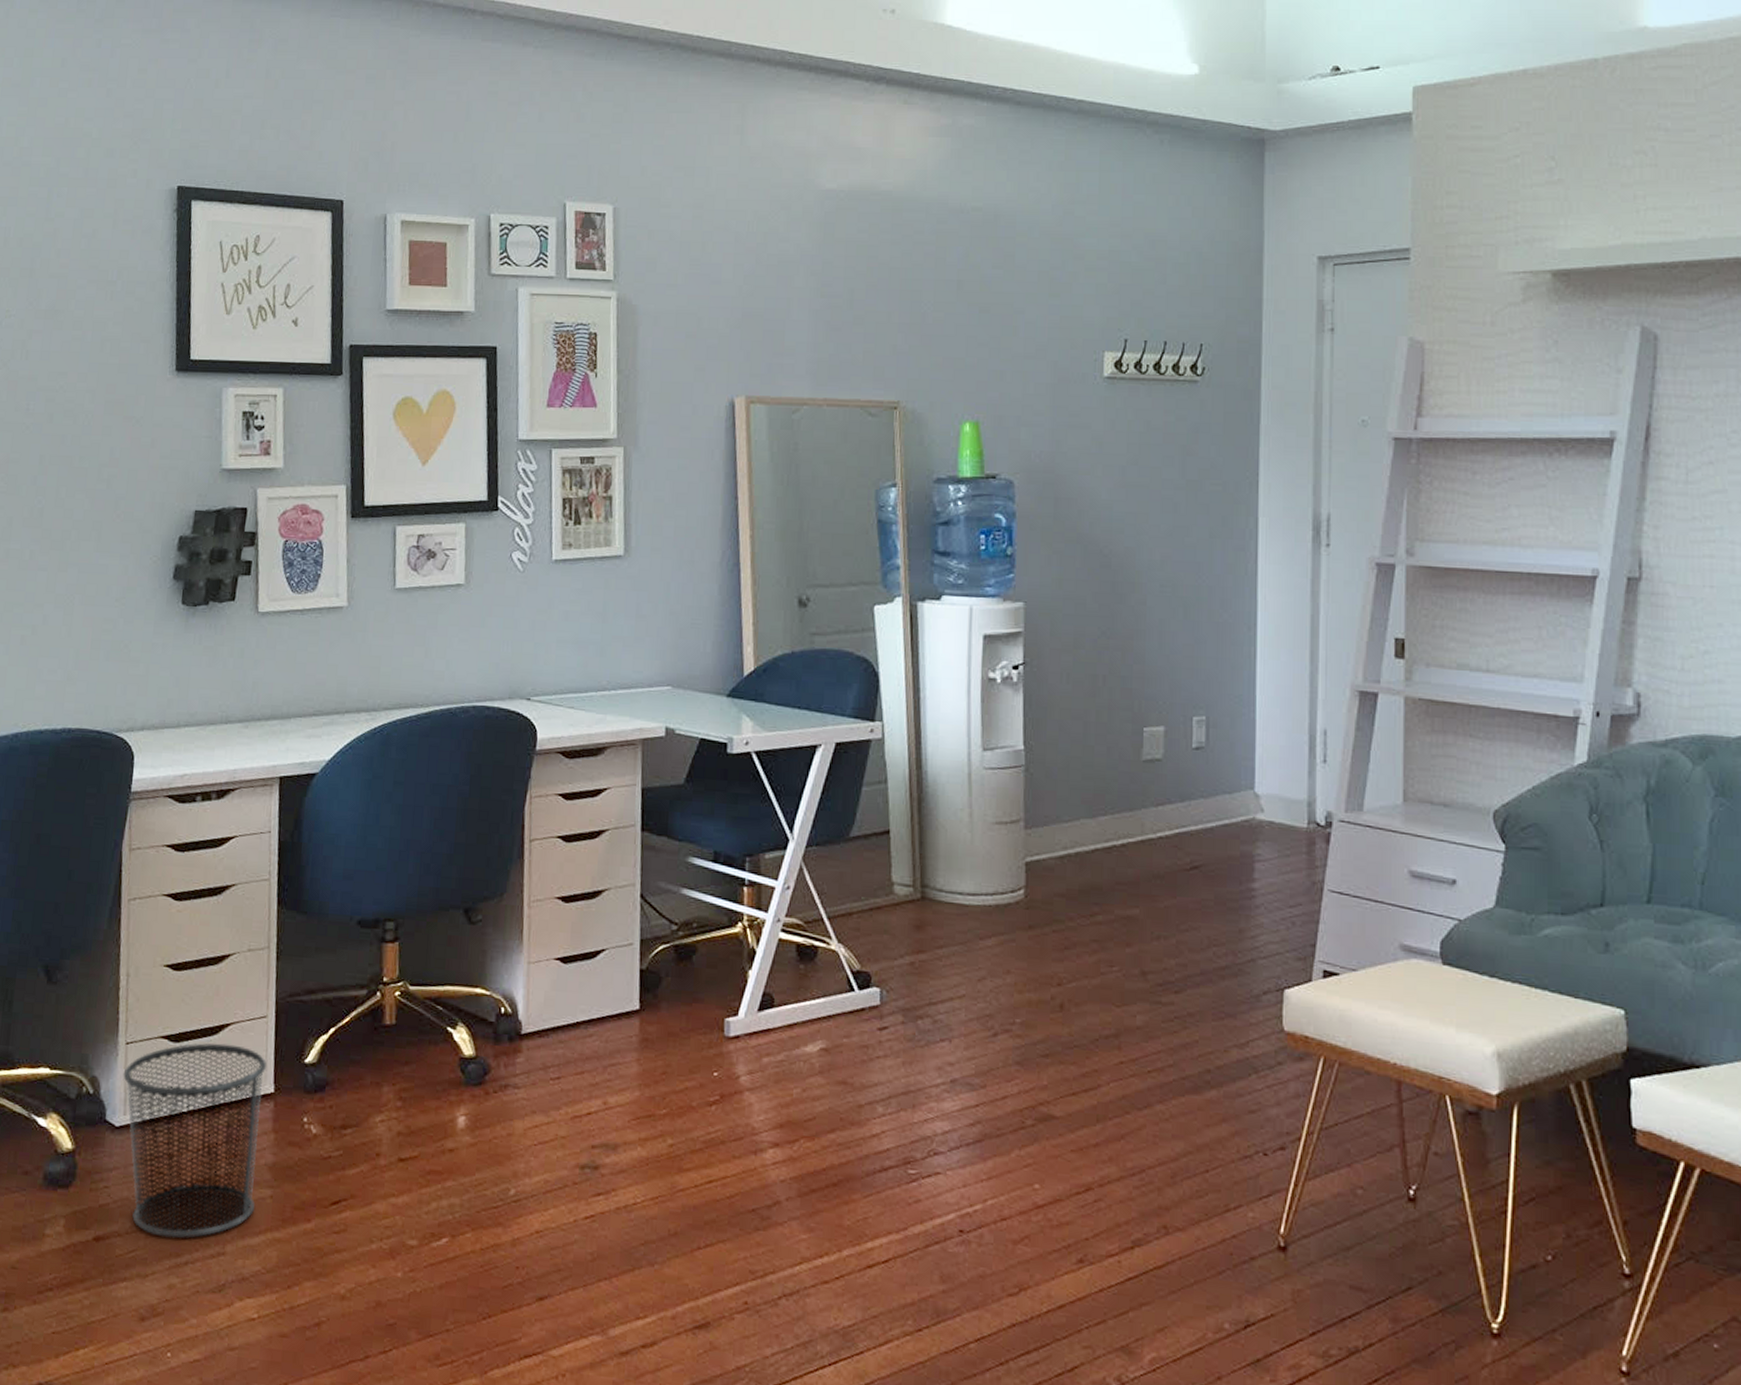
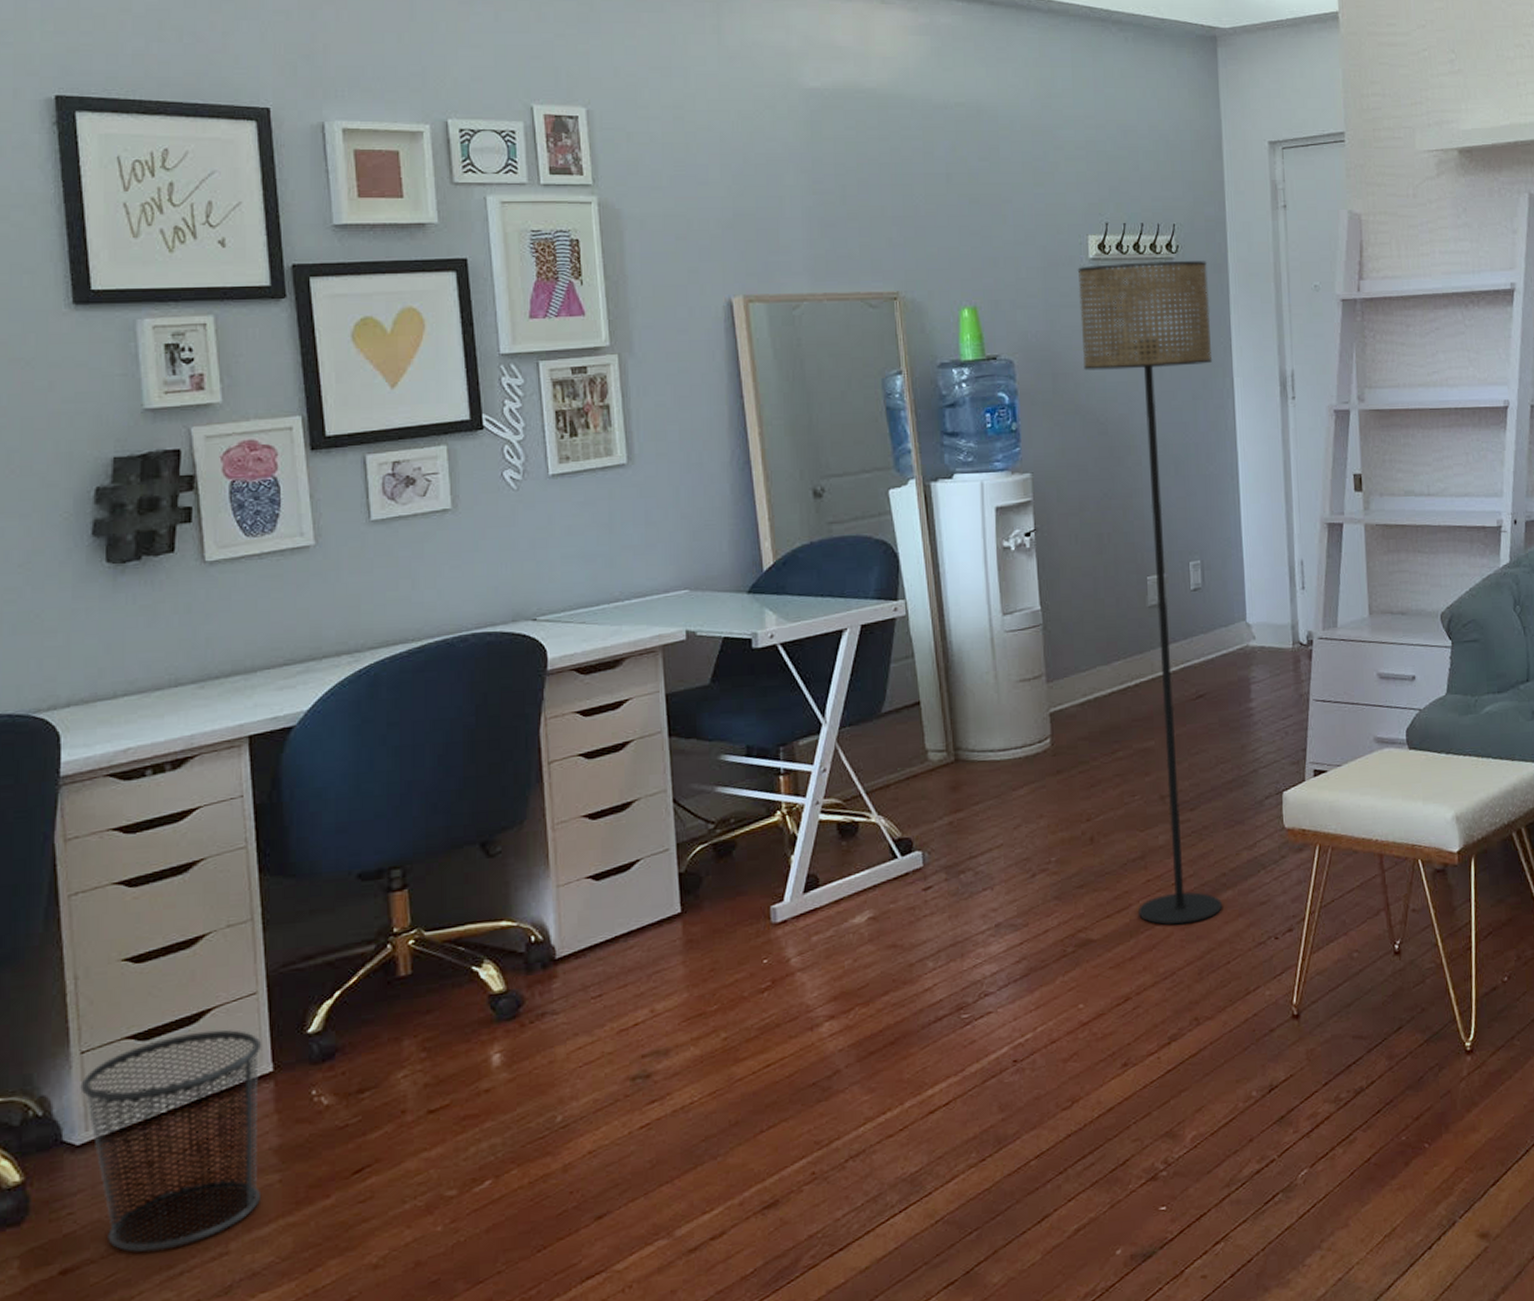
floor lamp: none [1088,383,1237,1119] -> present [1077,260,1222,926]

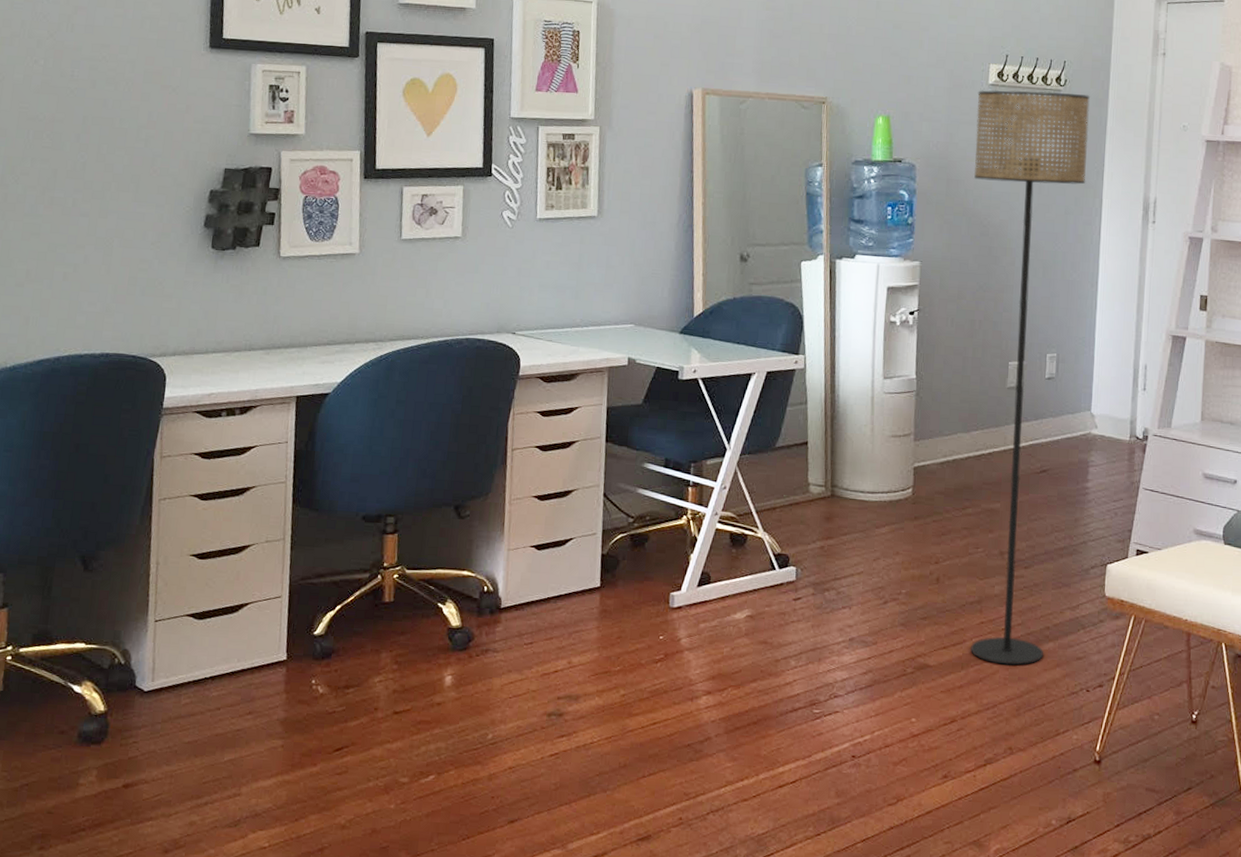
waste bin: present [80,1030,262,1253] -> none [152,619,281,783]

